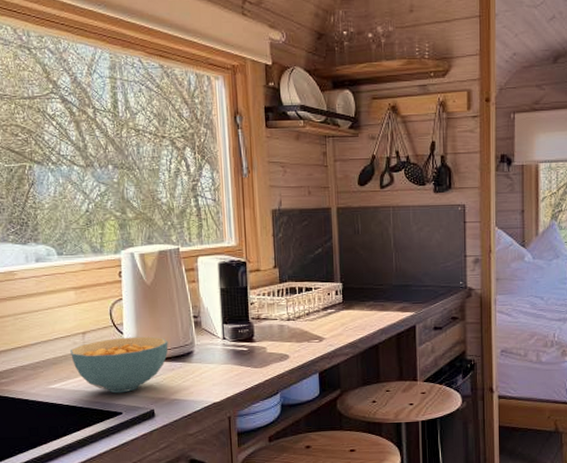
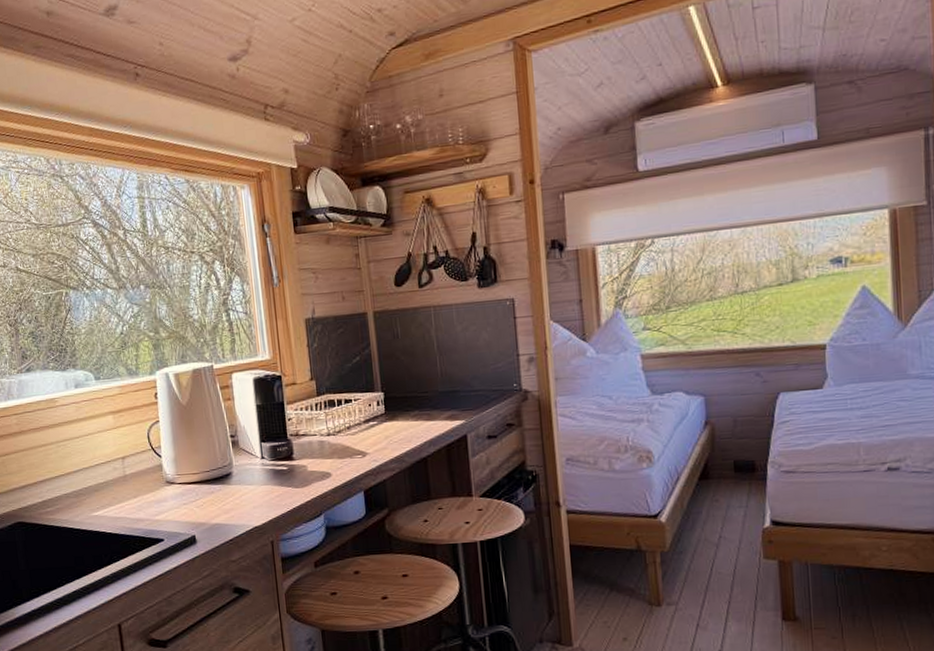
cereal bowl: present [70,336,169,394] -> none [111,458,207,520]

